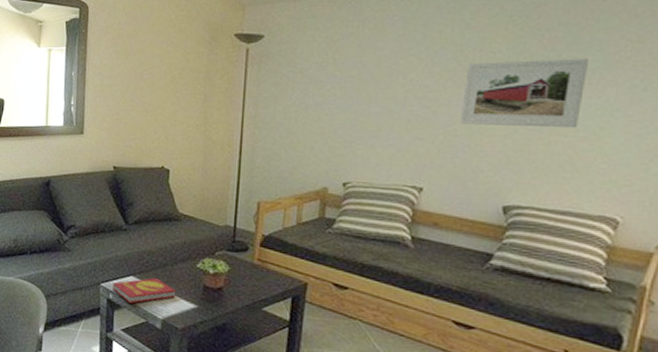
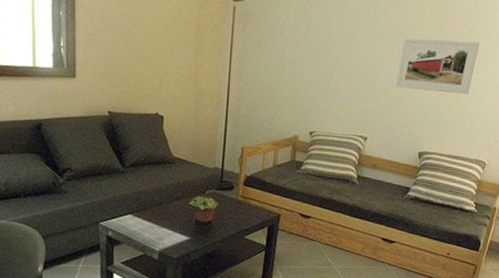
book: present [113,278,176,304] -> none [112,215,171,239]

